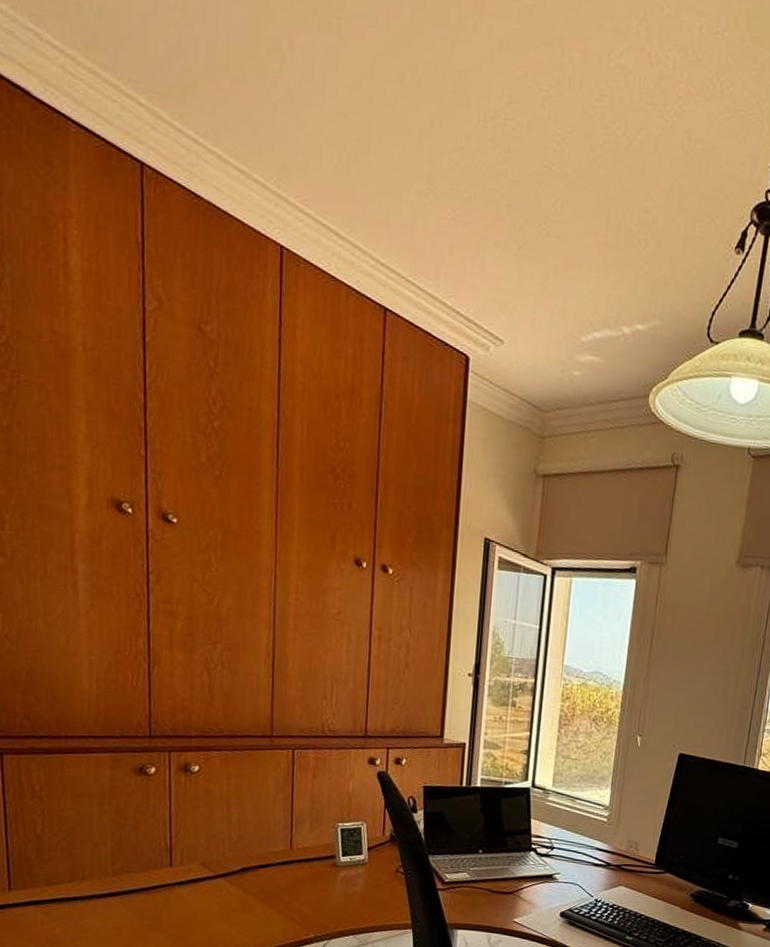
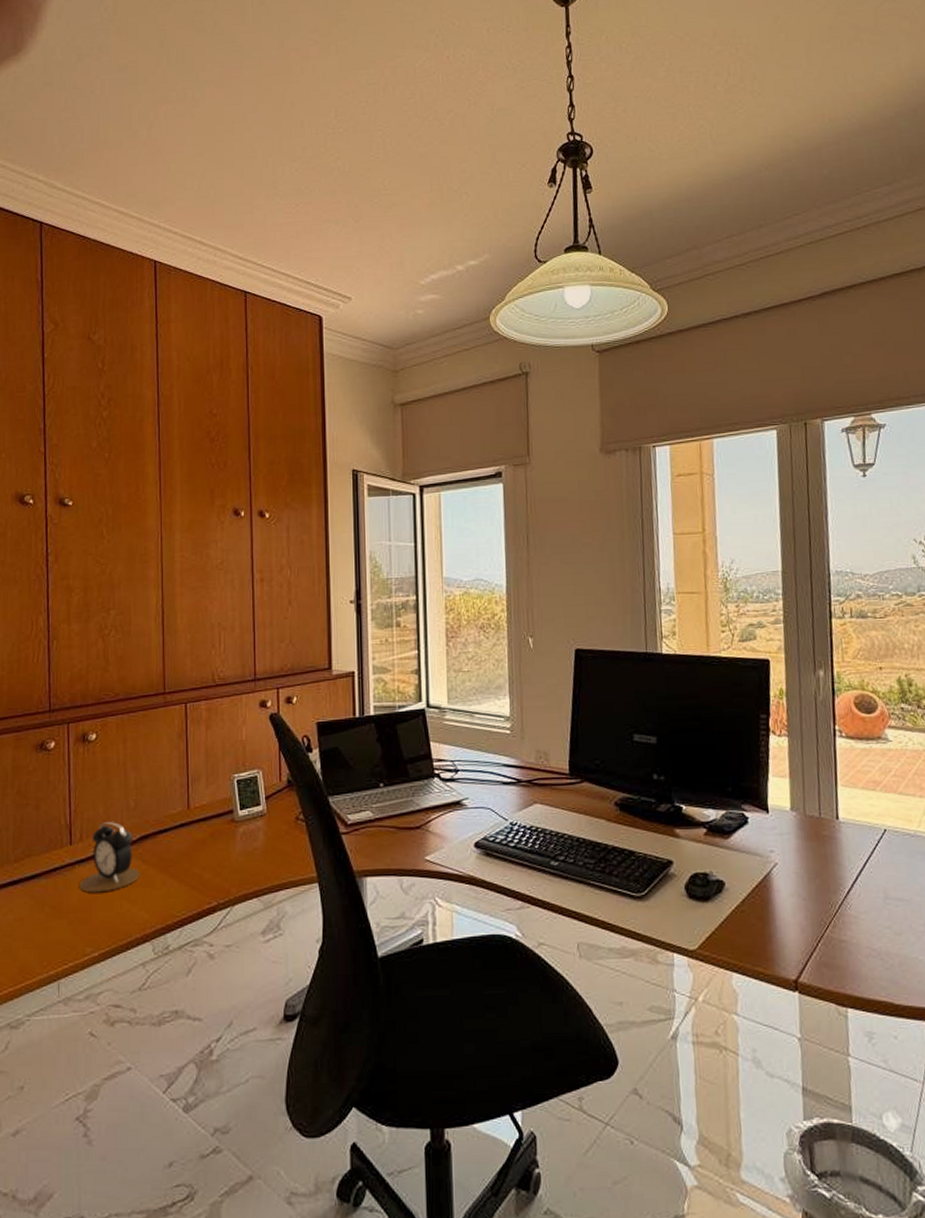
alarm clock: none [179,850,241,914] -> present [79,822,140,893]

